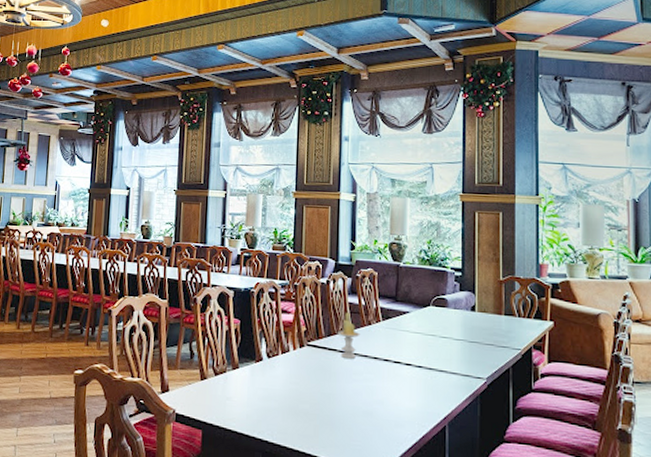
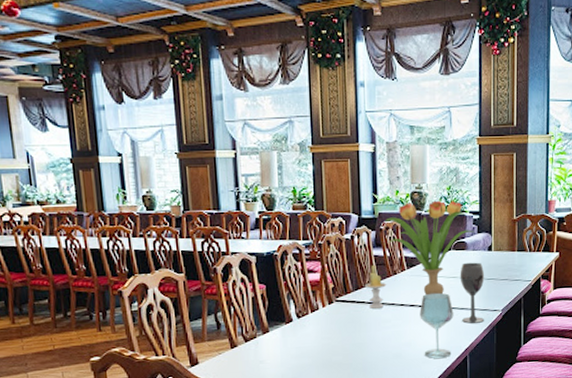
flower arrangement: none [361,253,456,353] -> present [384,200,474,296]
wine glass: none [394,349,432,424] -> present [420,292,454,358]
wine glass: none [439,321,467,390] -> present [460,262,485,324]

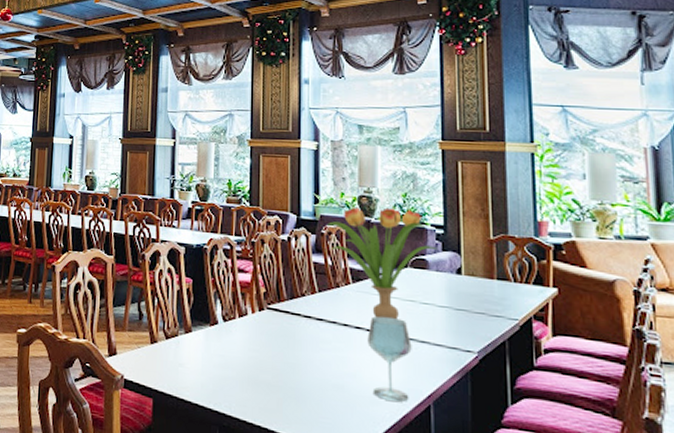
candle: present [364,264,387,310] -> none [300,272,327,326]
wine glass: present [460,262,485,324] -> none [419,285,453,364]

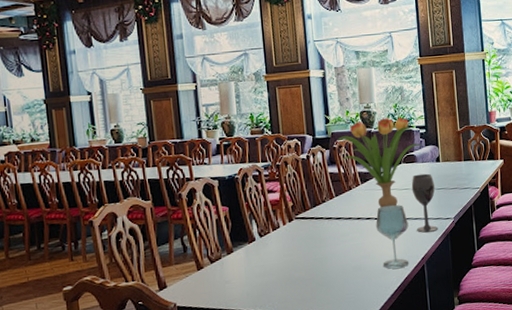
wine glass: none [419,285,453,364] -> present [411,173,438,233]

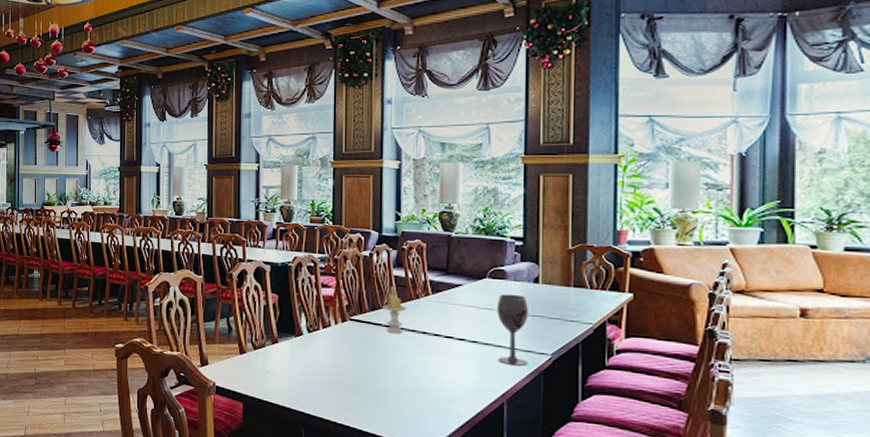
candle: none [321,181,343,225] -> present [381,285,407,334]
flower arrangement: present [337,116,422,208] -> none [407,222,516,327]
wine glass: present [376,204,409,269] -> none [445,323,488,400]

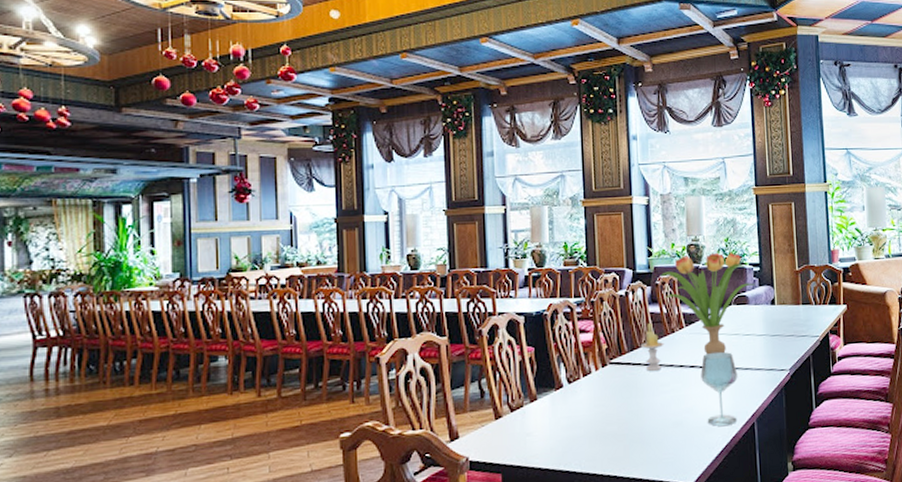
flower arrangement: none [407,222,516,327] -> present [660,252,755,355]
wine glass: none [445,323,488,400] -> present [701,351,738,426]
wine glass: present [496,294,529,366] -> none [742,317,771,385]

